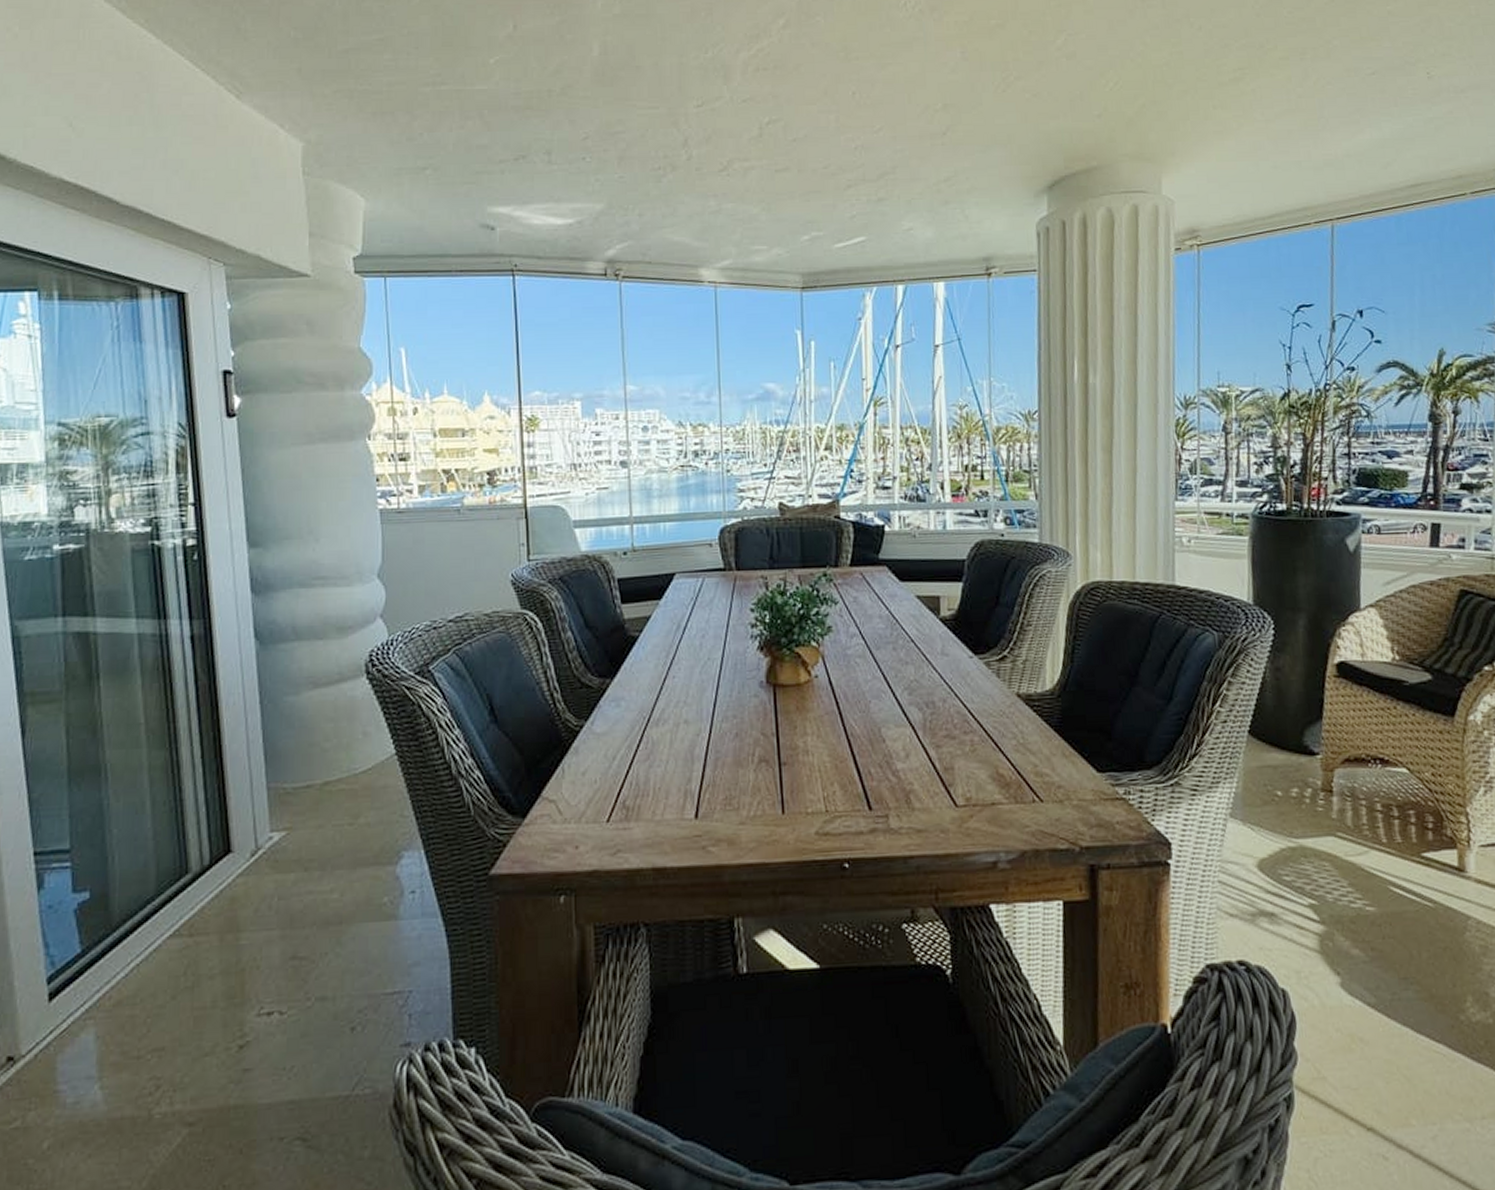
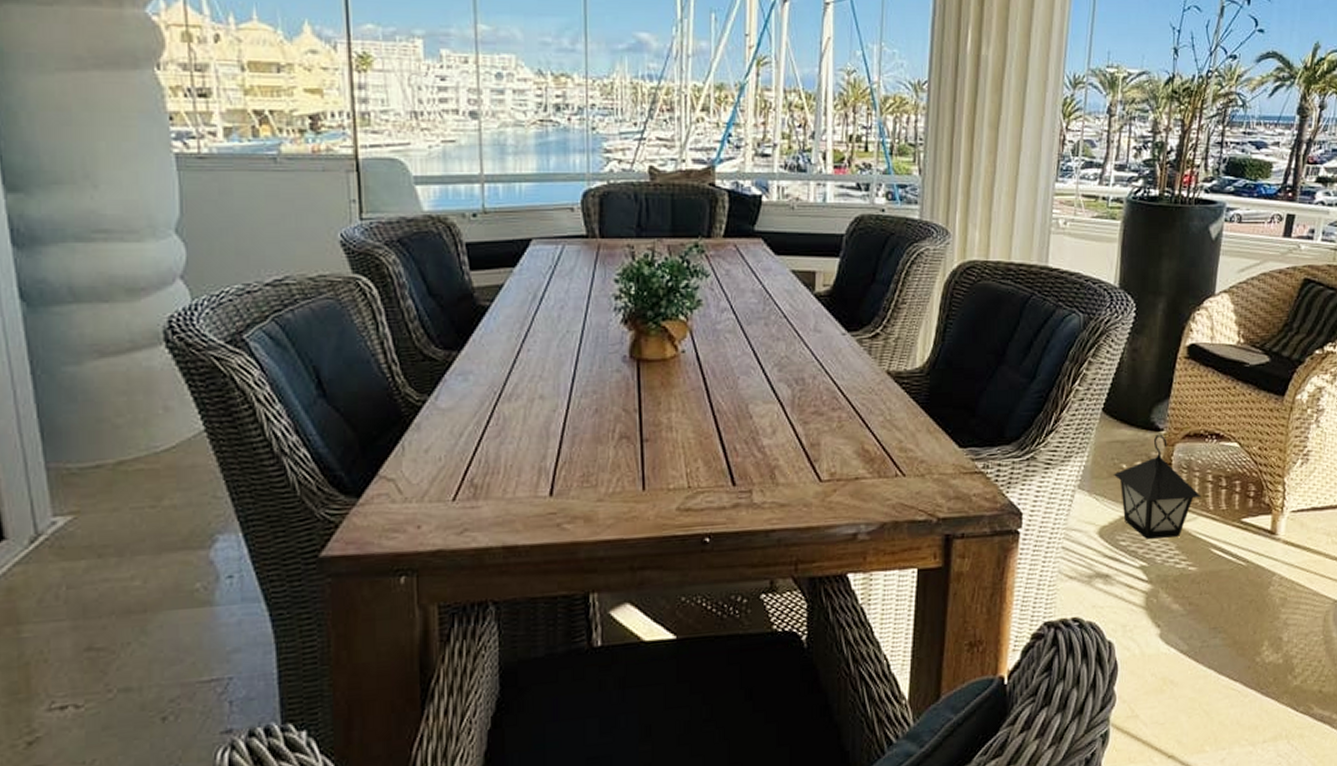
lantern: none [1267,758,1372,874] -> present [1113,434,1202,539]

